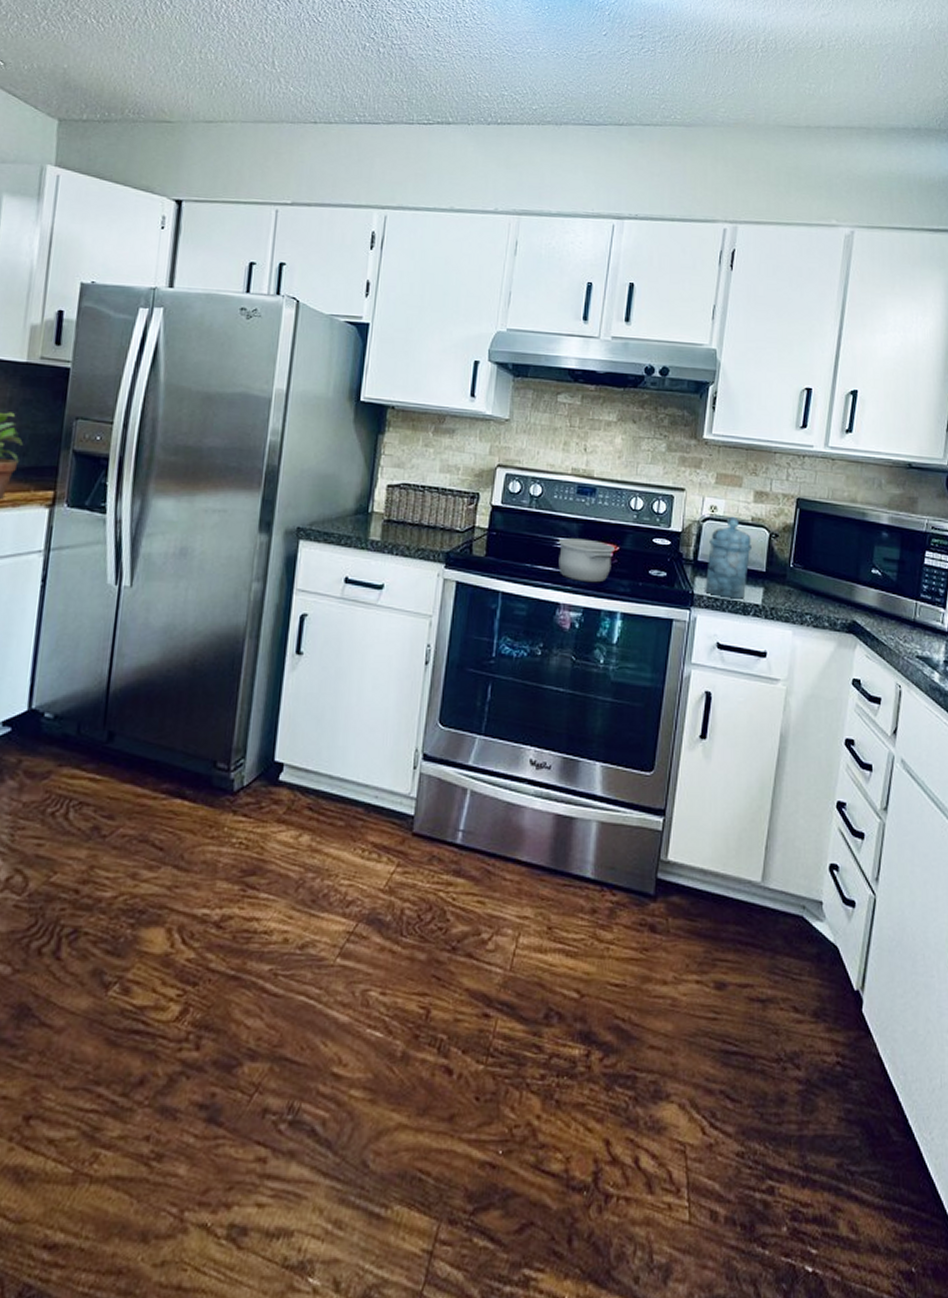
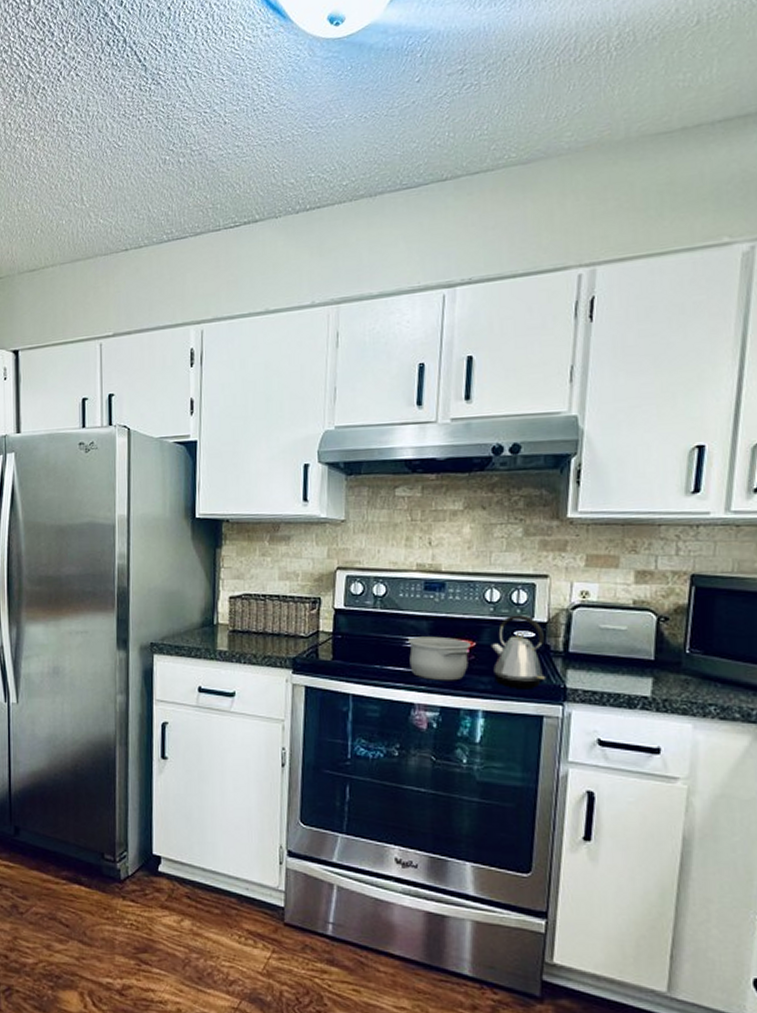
kettle: none [632,523,679,594] -> present [491,615,547,690]
canister: present [705,516,753,601] -> none [579,601,637,693]

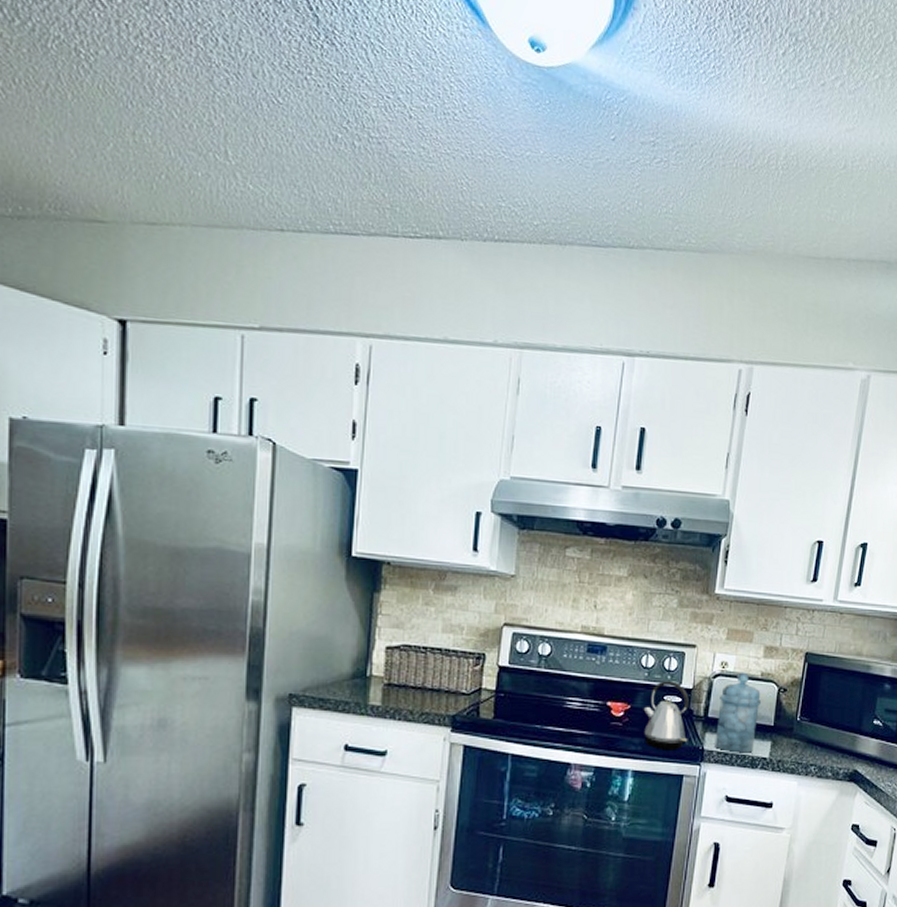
cooking pot: present [407,636,472,681] -> none [568,698,627,742]
canister: none [579,601,637,693] -> present [715,672,762,755]

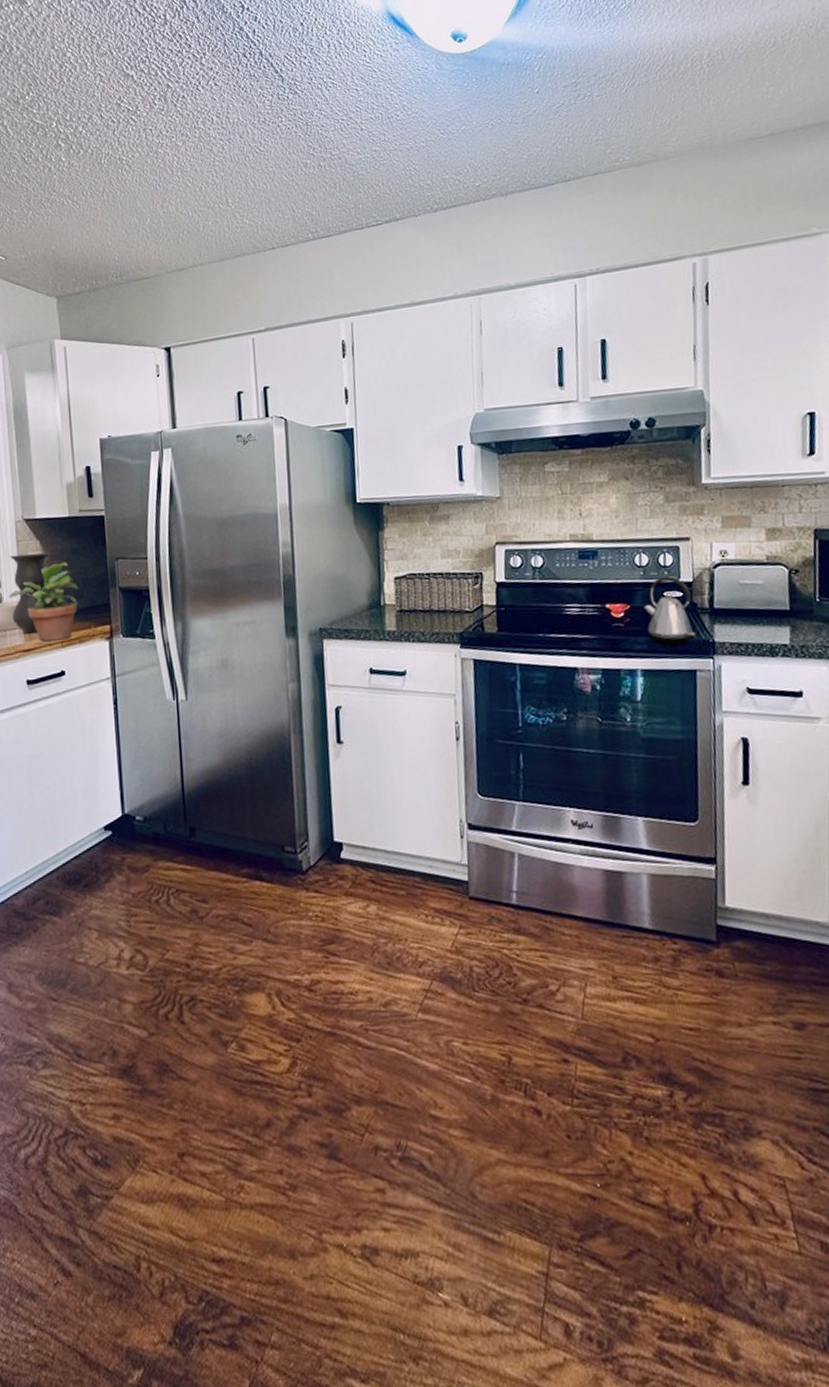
canister: present [715,672,762,755] -> none [723,558,772,643]

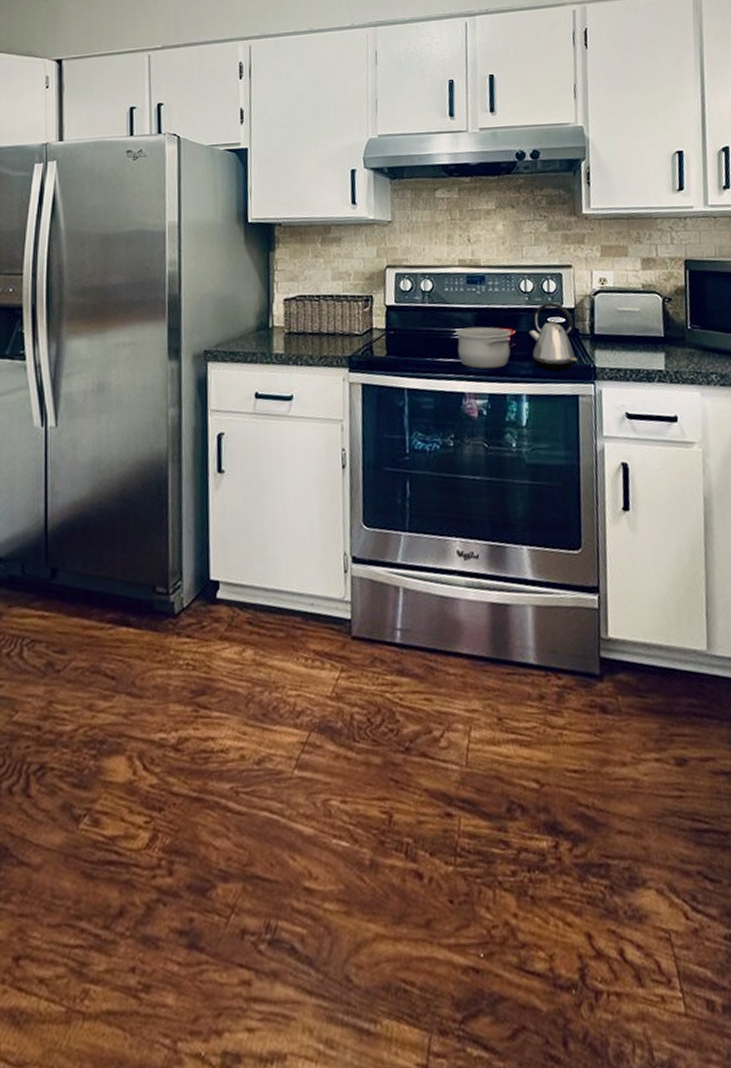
cooking pot: none [566,602,627,645] -> present [454,326,513,369]

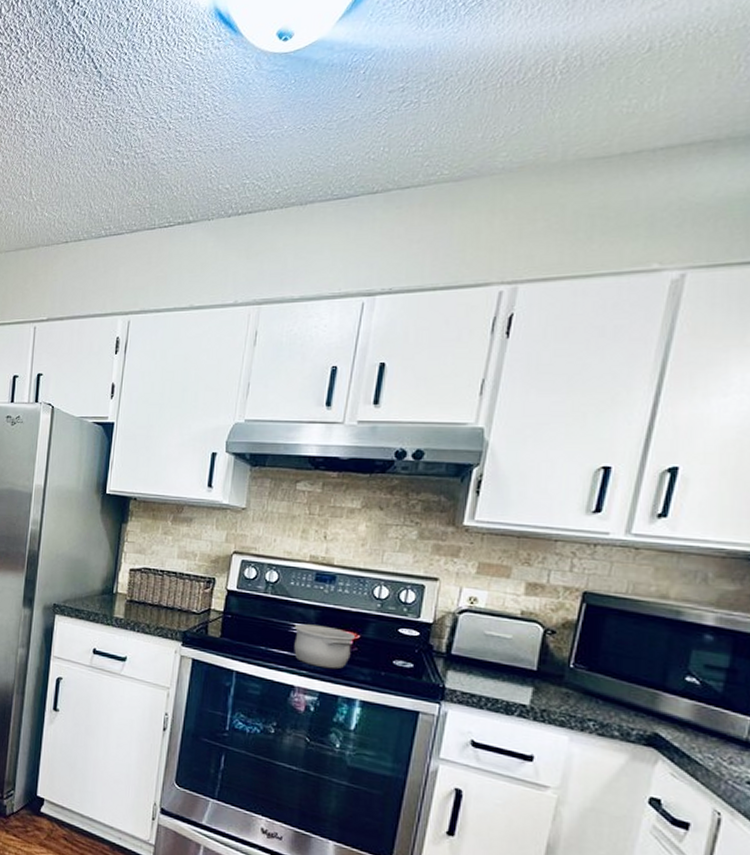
kettle: present [528,302,578,372] -> none [373,613,430,685]

